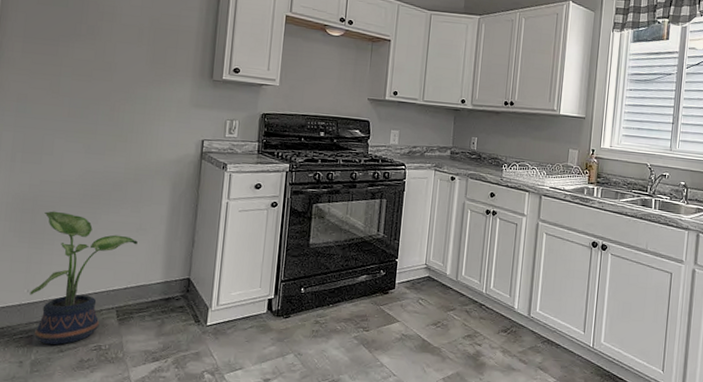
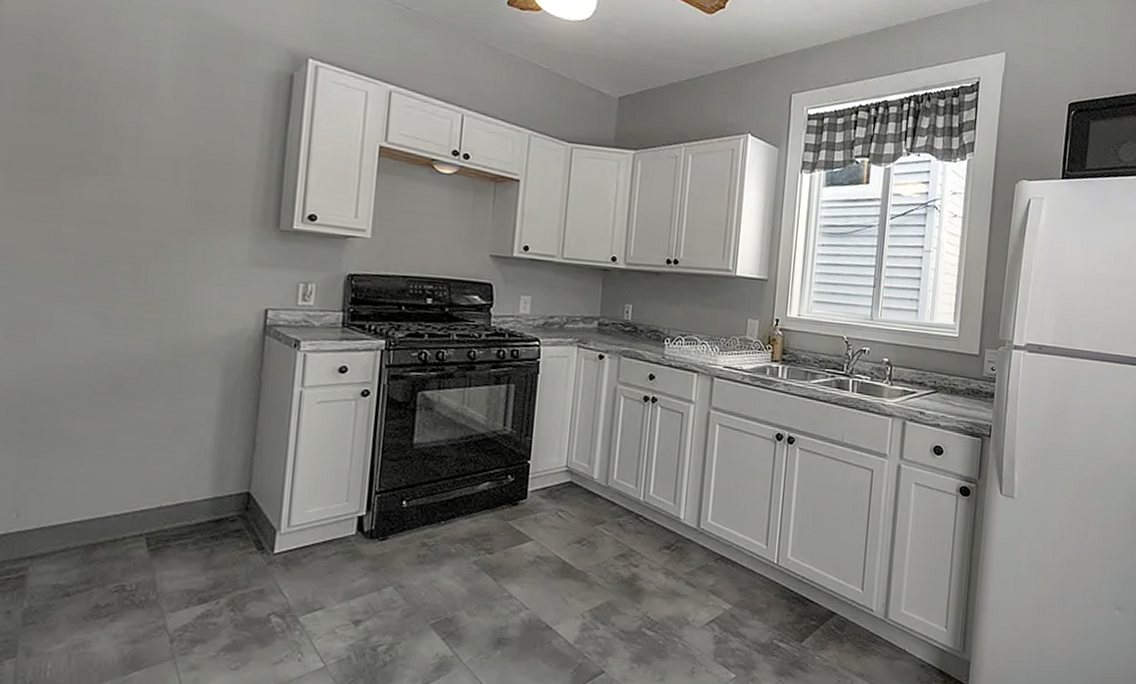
potted plant: present [30,211,138,345] -> none [20,406,176,588]

